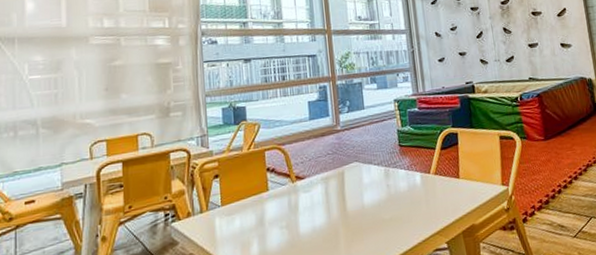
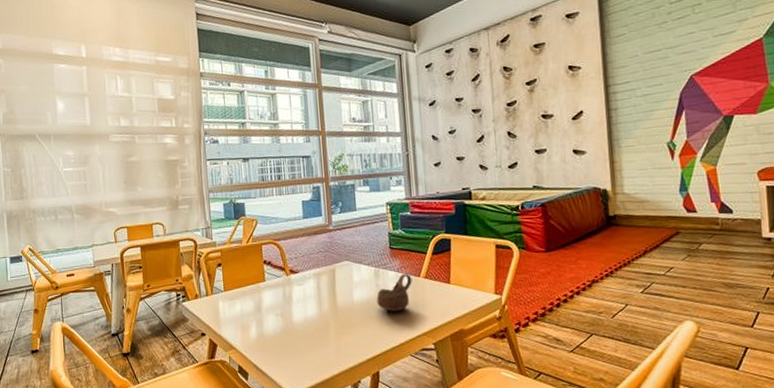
cup: none [387,171,423,213] -> present [376,274,412,311]

